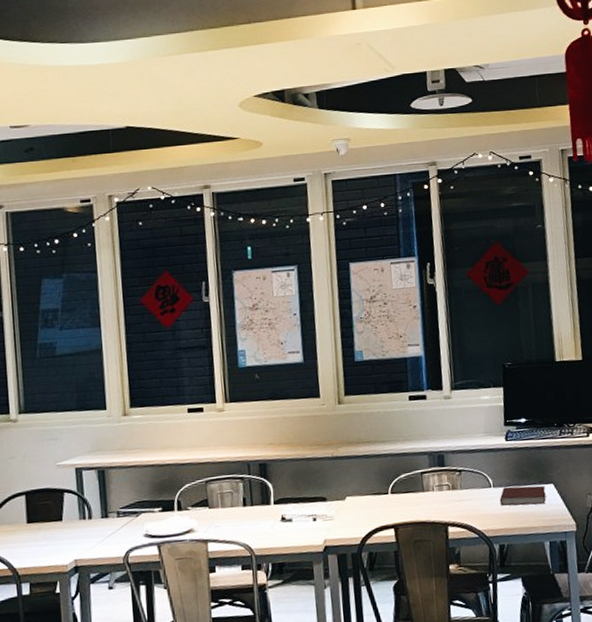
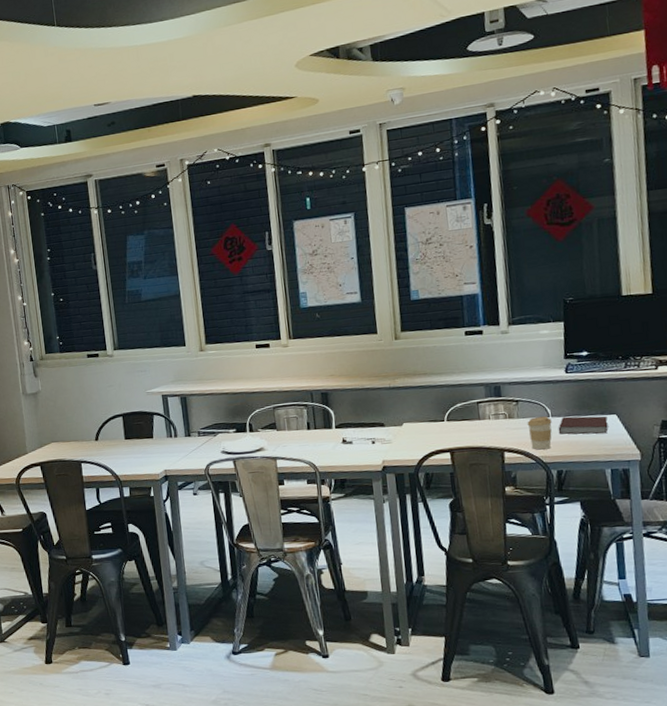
coffee cup: none [470,487,494,523] -> present [527,416,552,450]

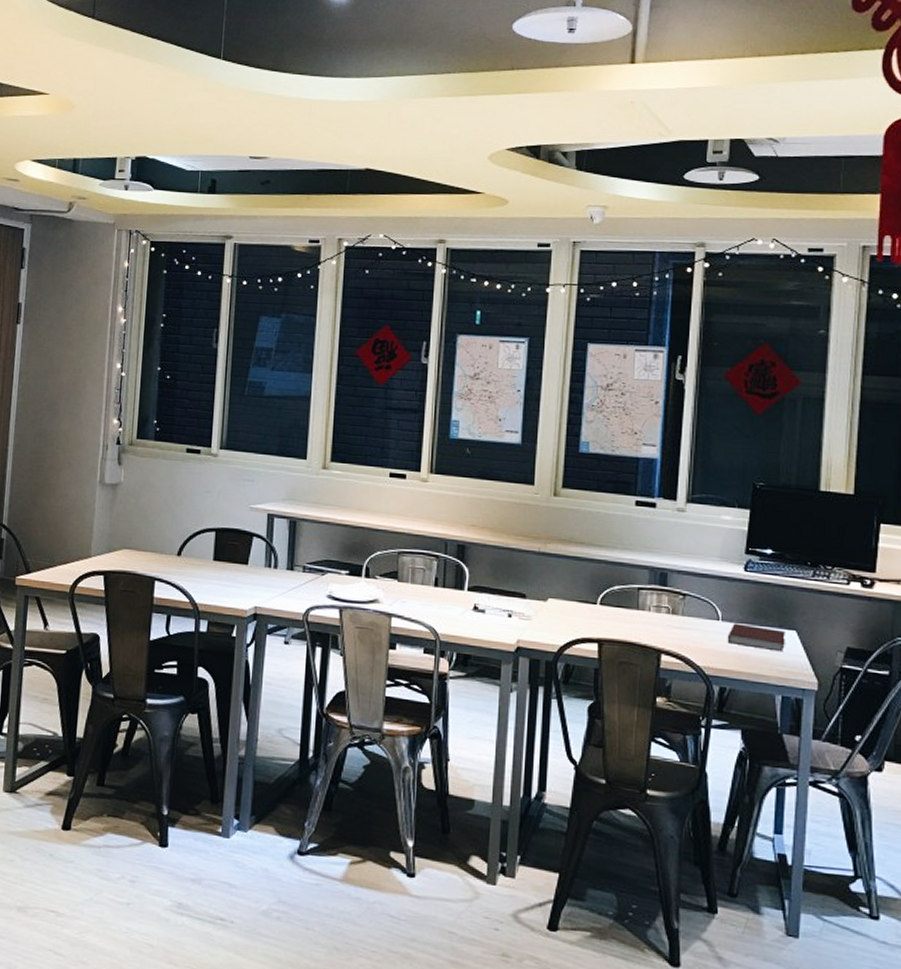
coffee cup: present [527,416,552,450] -> none [692,618,721,659]

